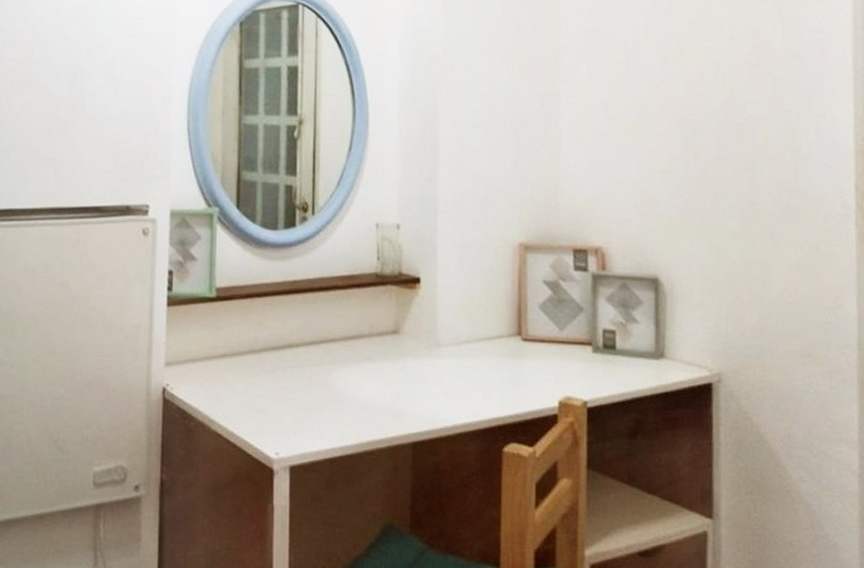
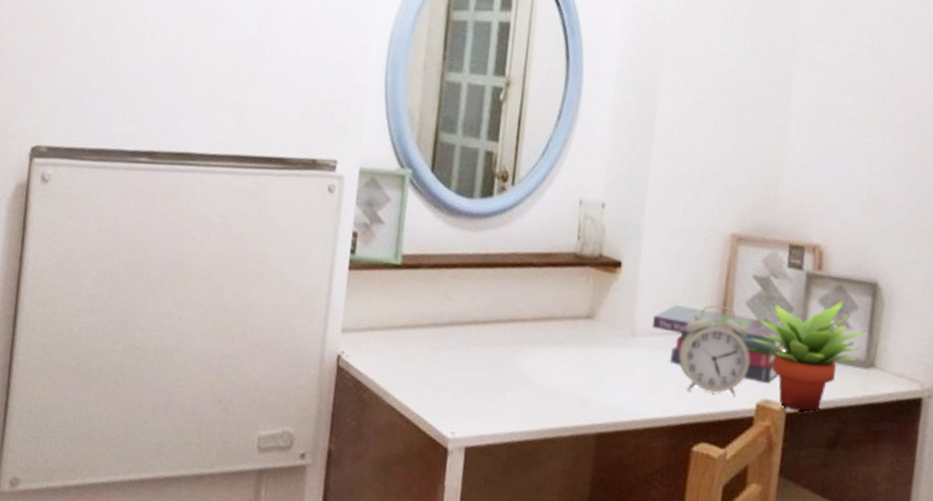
books: none [455,313,579,381] -> present [653,304,785,383]
alarm clock: none [482,310,548,396] -> present [679,304,750,396]
succulent plant: none [548,296,653,406] -> present [752,299,866,412]

